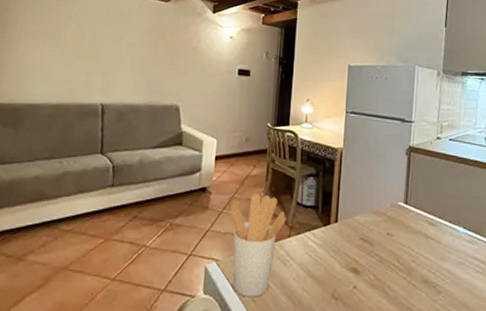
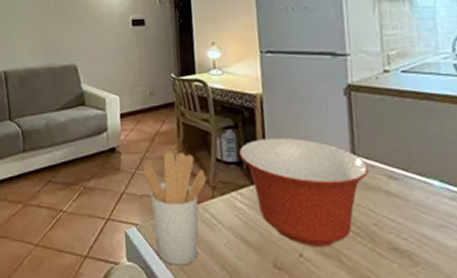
mixing bowl: none [317,186,415,279] -> present [239,137,369,246]

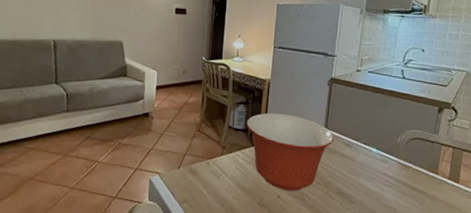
utensil holder: present [143,151,207,266] -> none [170,118,219,204]

